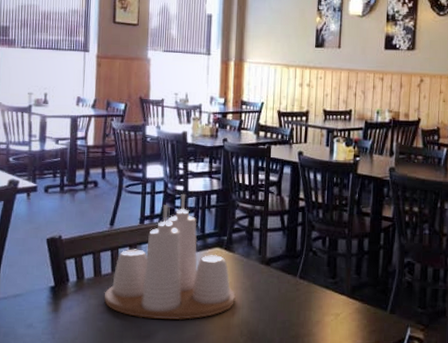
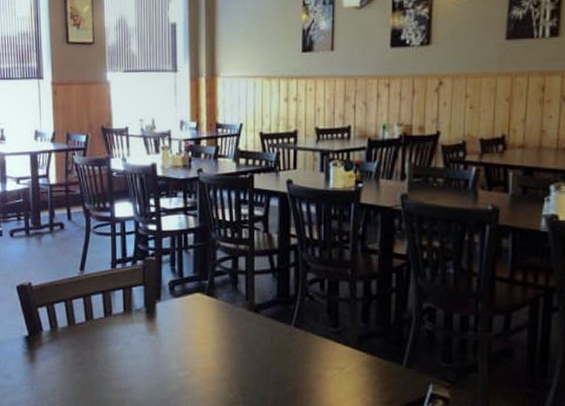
condiment set: present [104,194,236,321] -> none [79,234,222,373]

